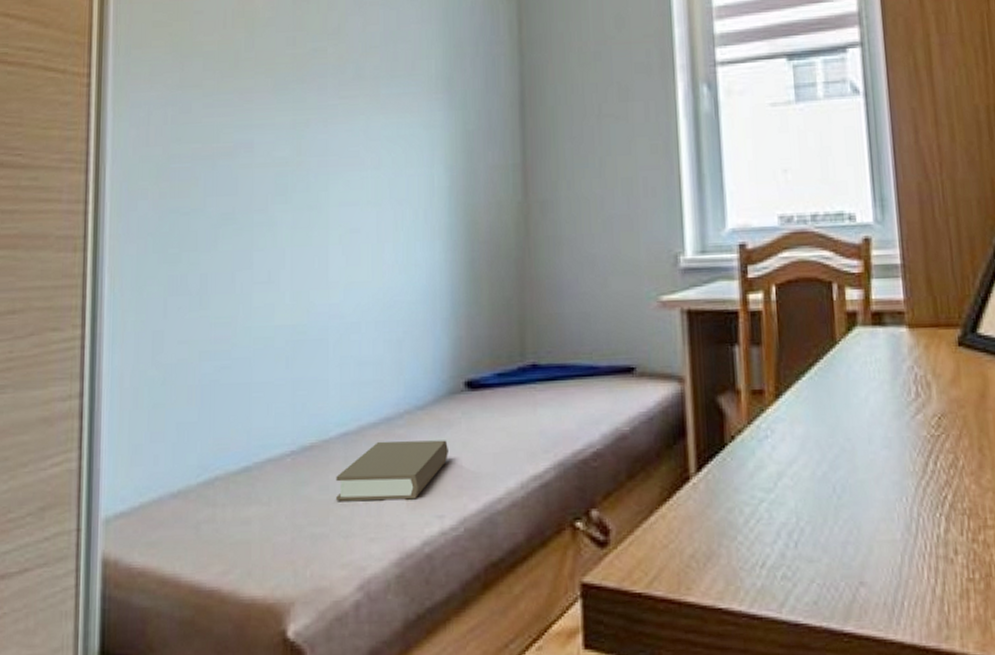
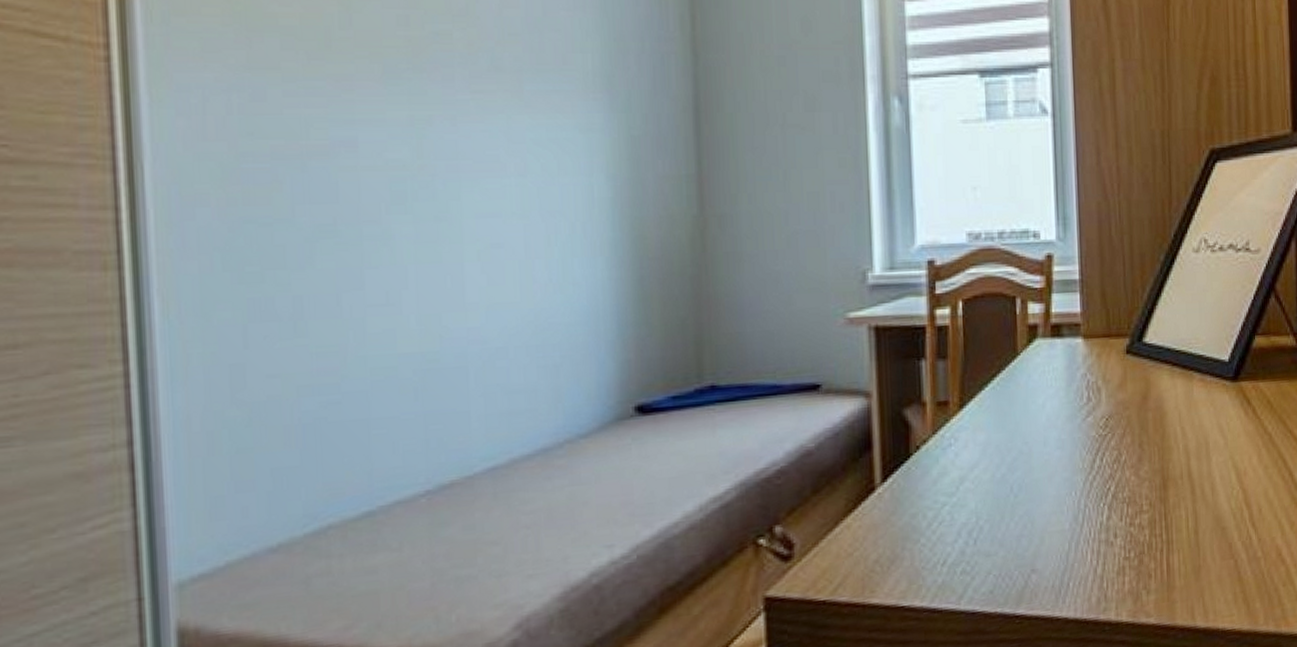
book: present [336,440,448,501] -> none [484,468,617,540]

